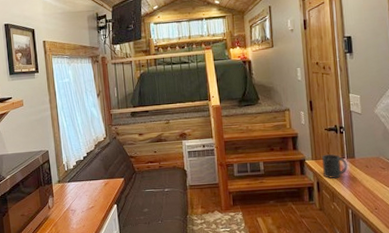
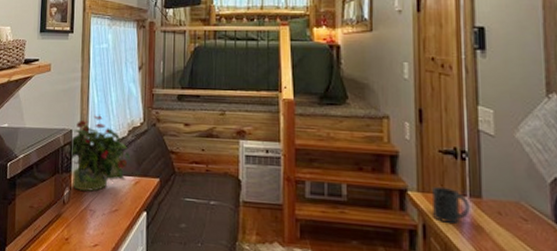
potted plant: none [47,136,99,197] -> present [70,115,131,192]

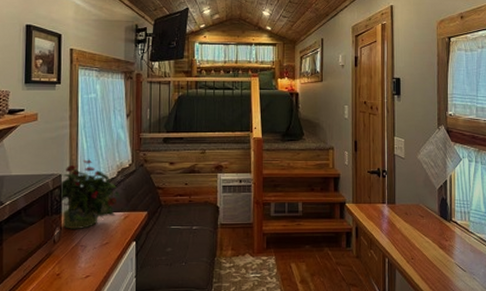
mug: present [432,186,470,224] -> none [363,198,387,224]

